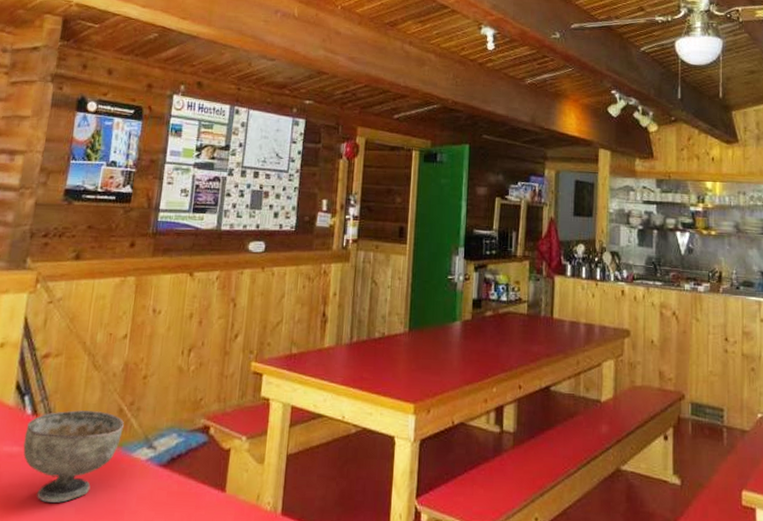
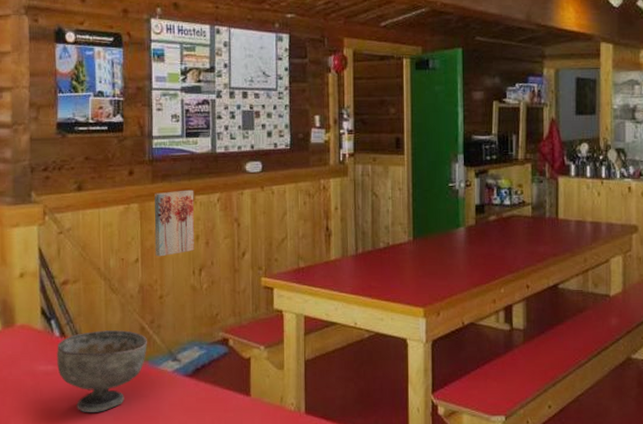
wall art: none [145,265,194,334] -> present [154,190,195,257]

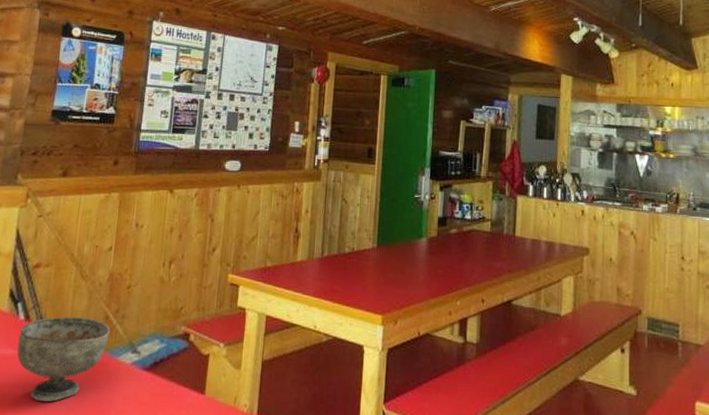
wall art: present [154,190,195,257] -> none [129,183,174,247]

